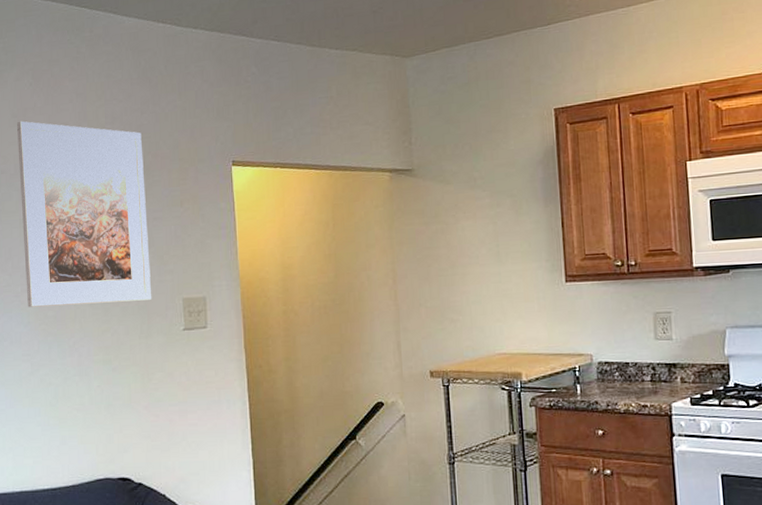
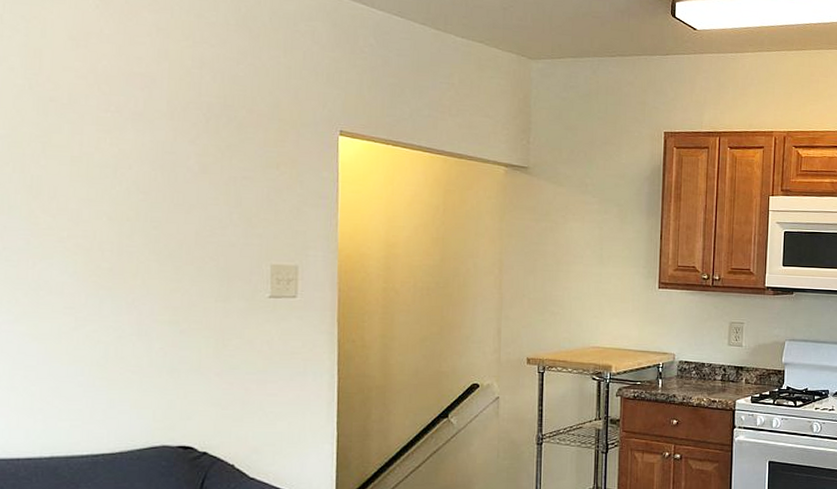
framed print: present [16,121,152,307] -> none [74,45,236,263]

